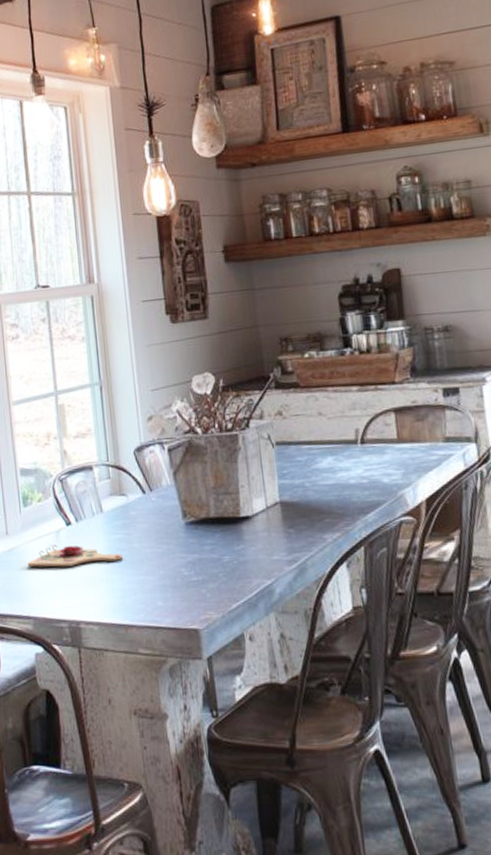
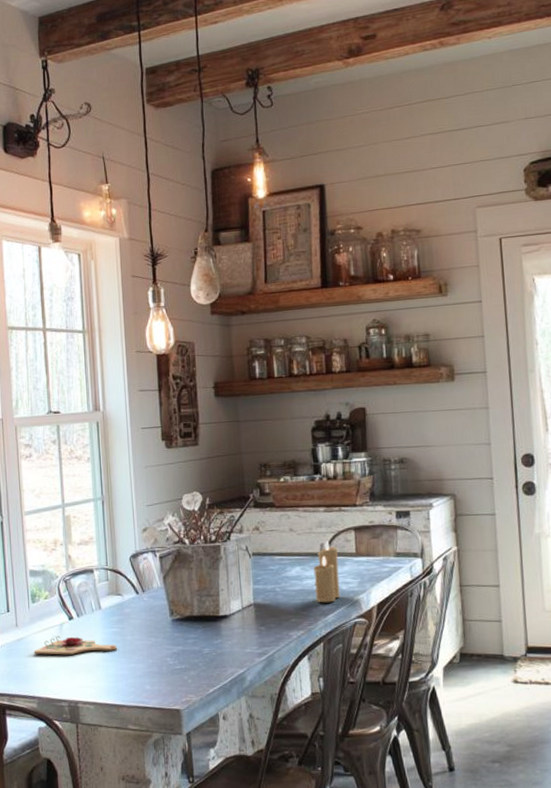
candle: none [348,425,382,499] -> present [313,541,340,603]

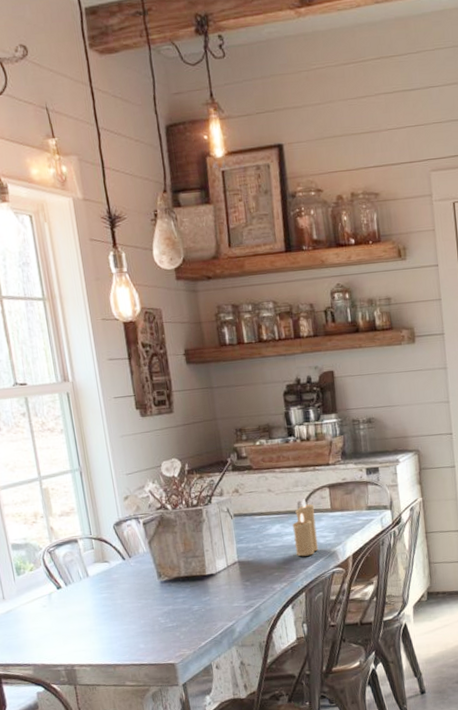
cutting board: present [34,636,117,655] -> none [24,605,108,625]

